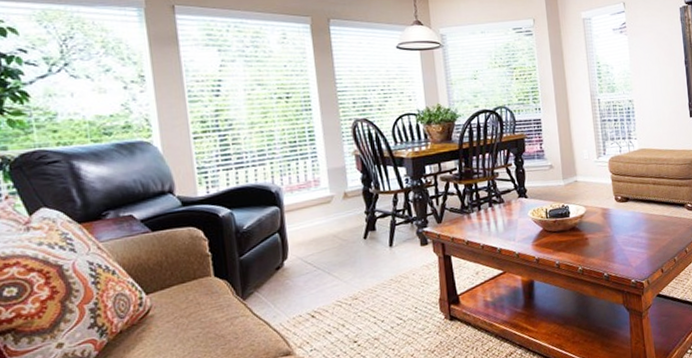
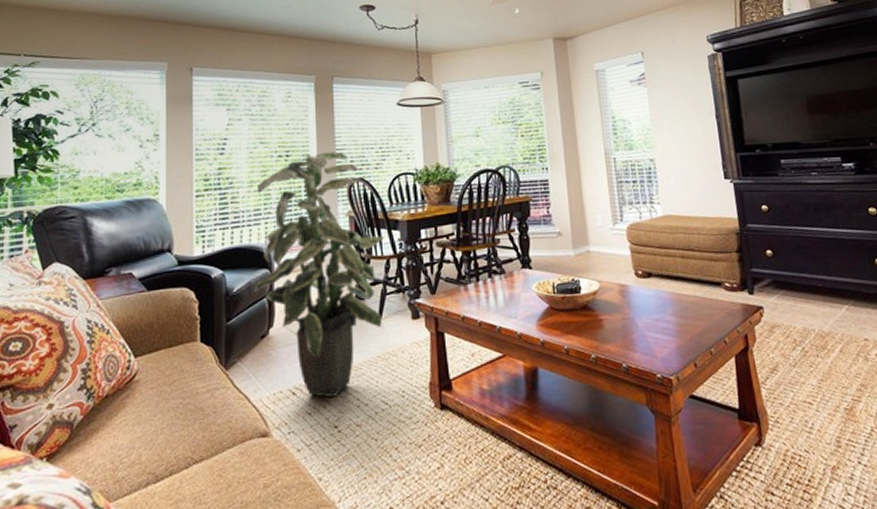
indoor plant: none [259,93,393,318] -> present [253,151,385,398]

